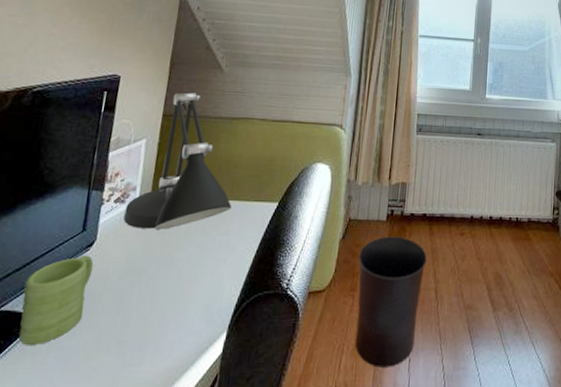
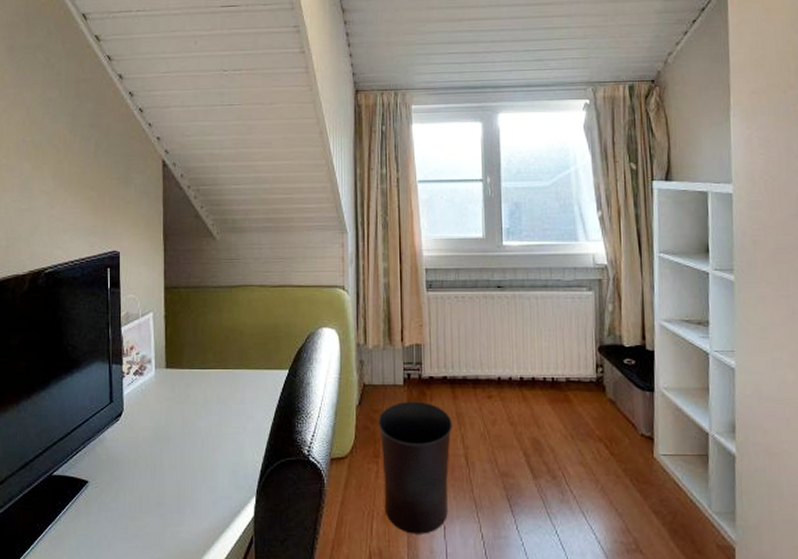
mug: present [18,255,94,346] -> none [70,424,125,507]
desk lamp: present [123,92,231,229] -> none [144,263,243,399]

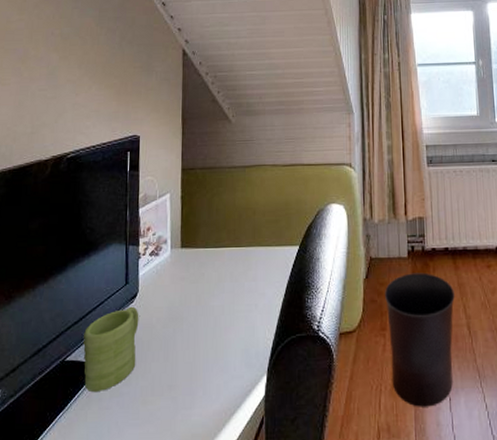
mug: none [70,424,125,507] -> present [83,306,139,393]

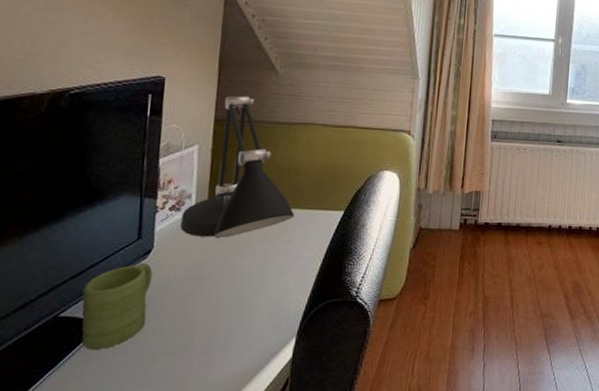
desk lamp: none [160,145,255,279] -> present [180,95,294,237]
waste bin: present [385,272,455,407] -> none [428,245,502,372]

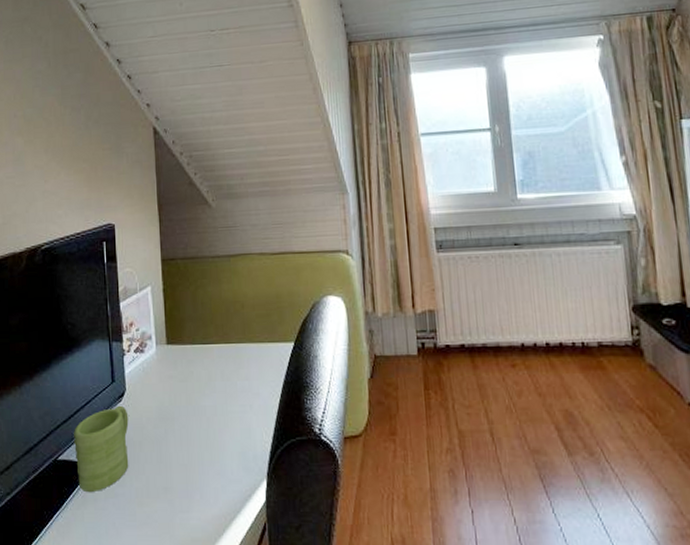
desk lamp: present [180,95,294,237] -> none [146,233,247,377]

